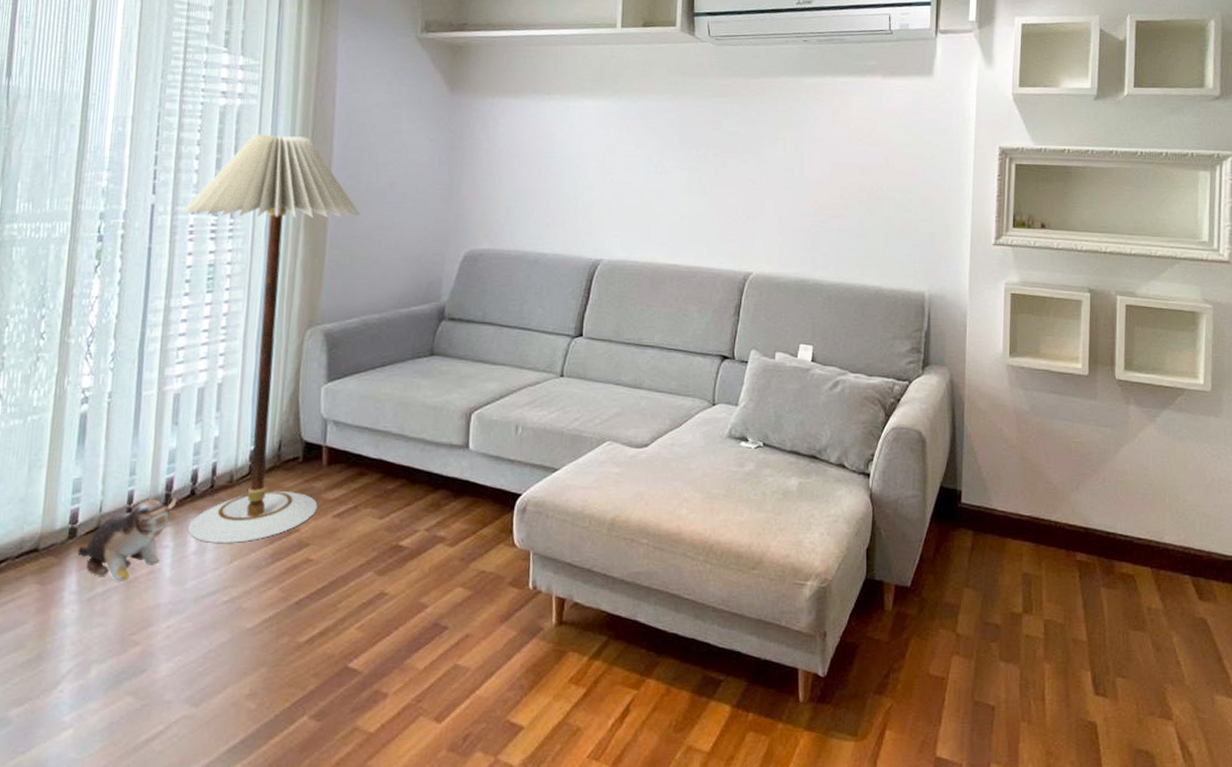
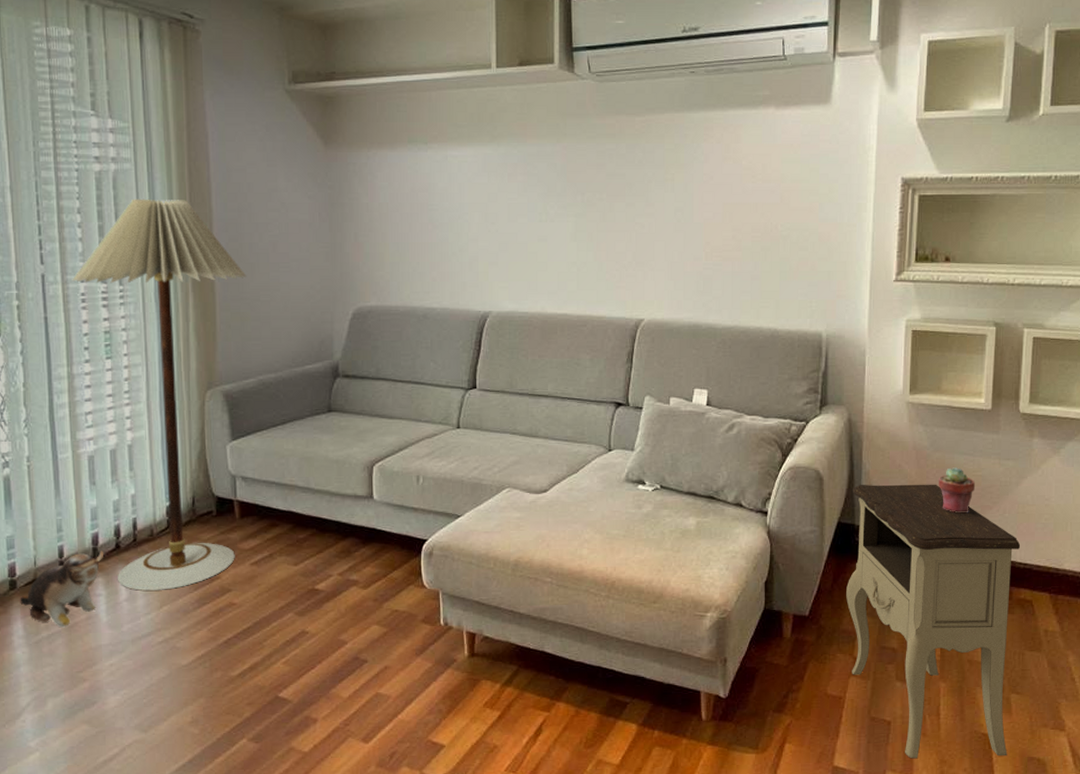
nightstand: none [949,448,1121,750] -> present [846,484,1021,759]
potted succulent: none [1038,433,1075,481] -> present [938,467,976,514]

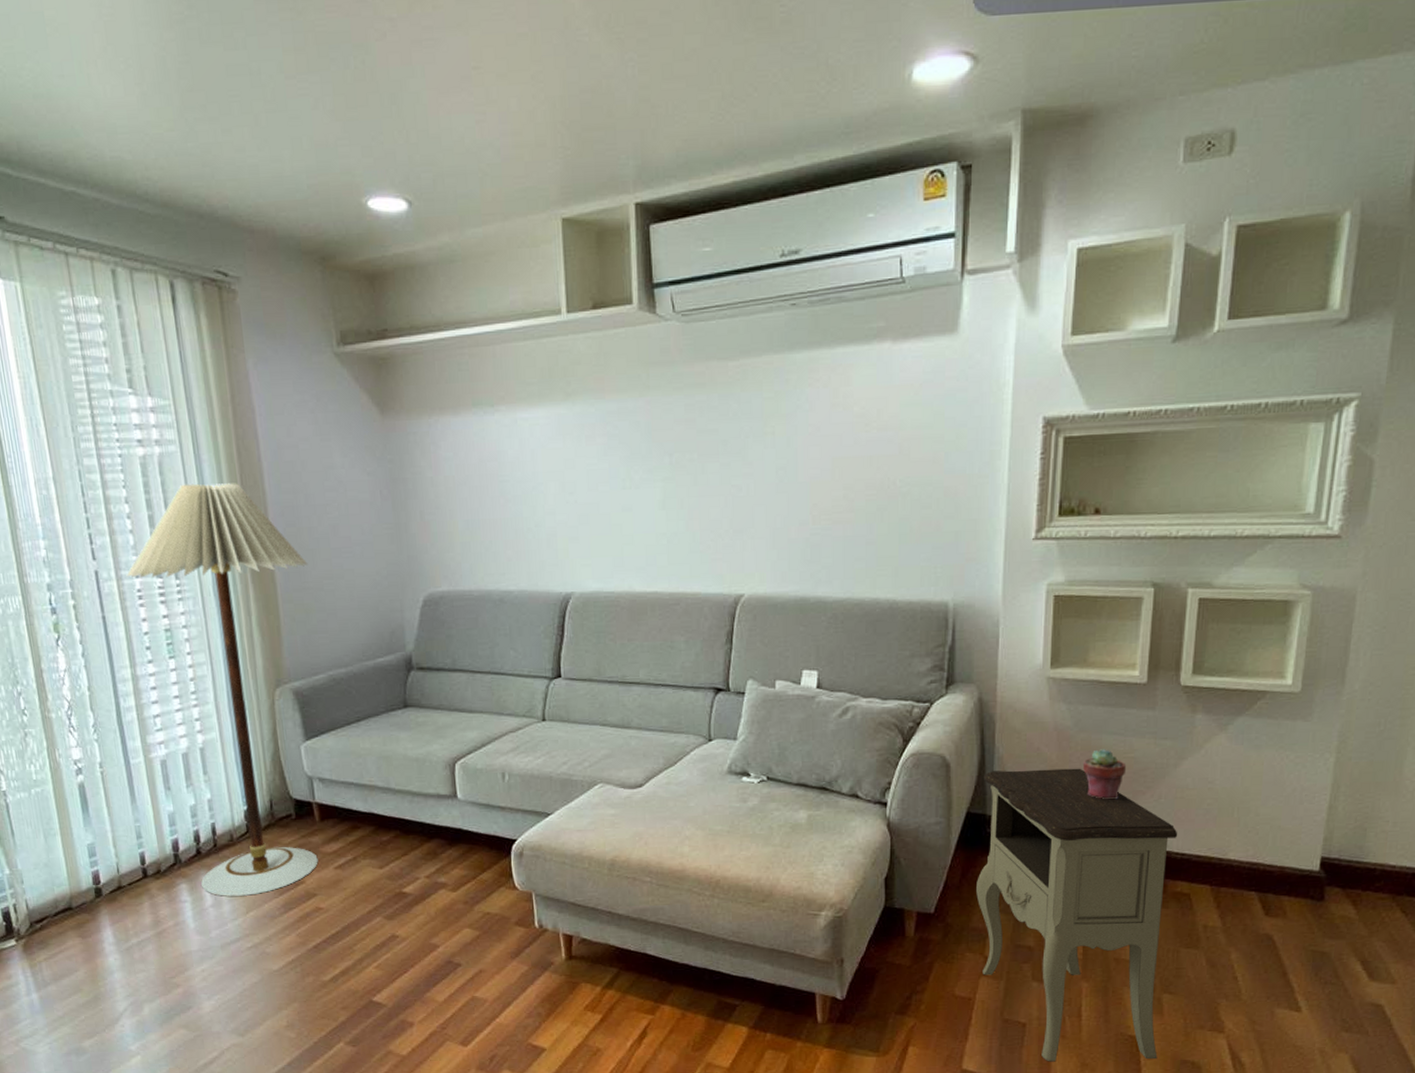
plush toy: present [20,551,104,628] -> none [106,857,186,934]

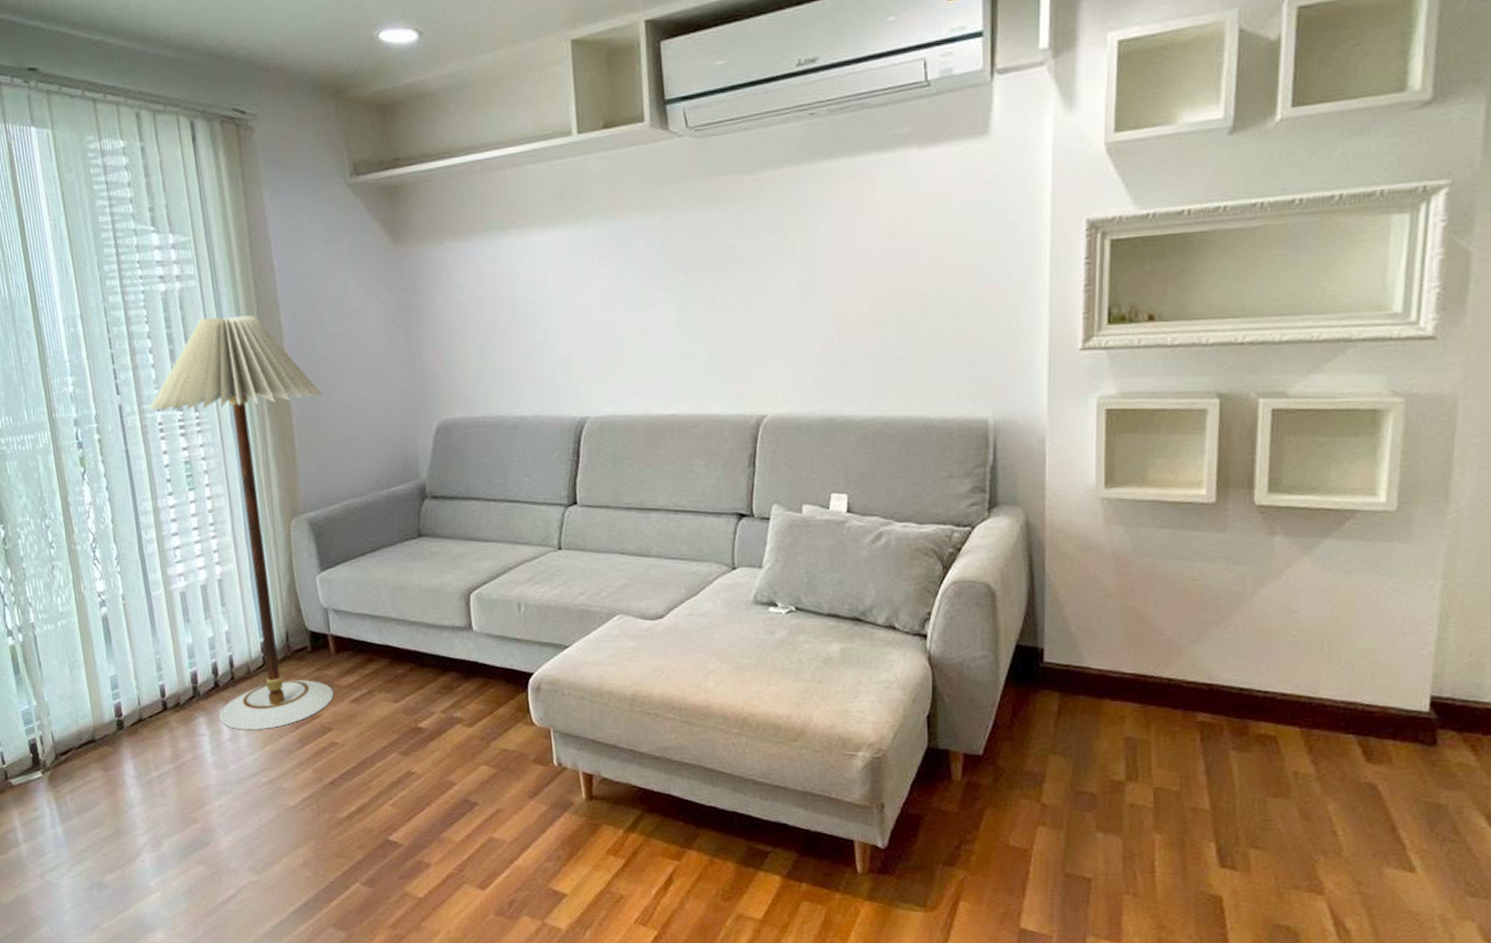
nightstand: present [976,768,1178,1062] -> none [1030,596,1259,923]
potted succulent: present [1082,749,1127,800] -> none [1145,575,1196,632]

